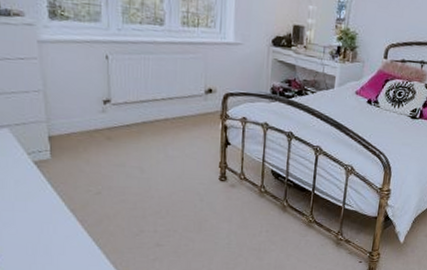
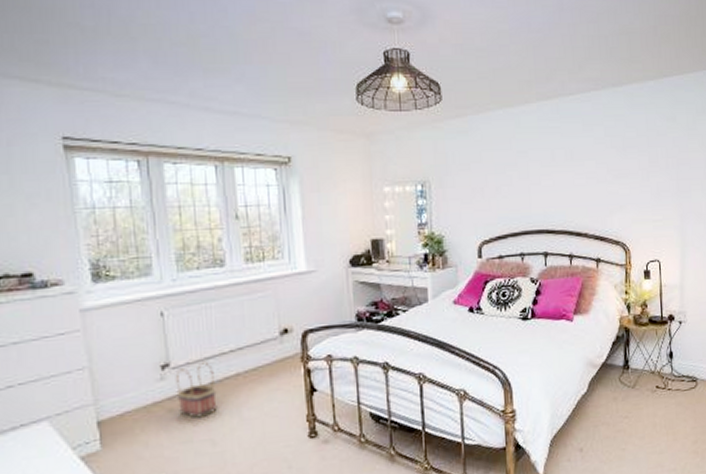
basket: none [114,103,148,149] -> present [175,361,218,418]

